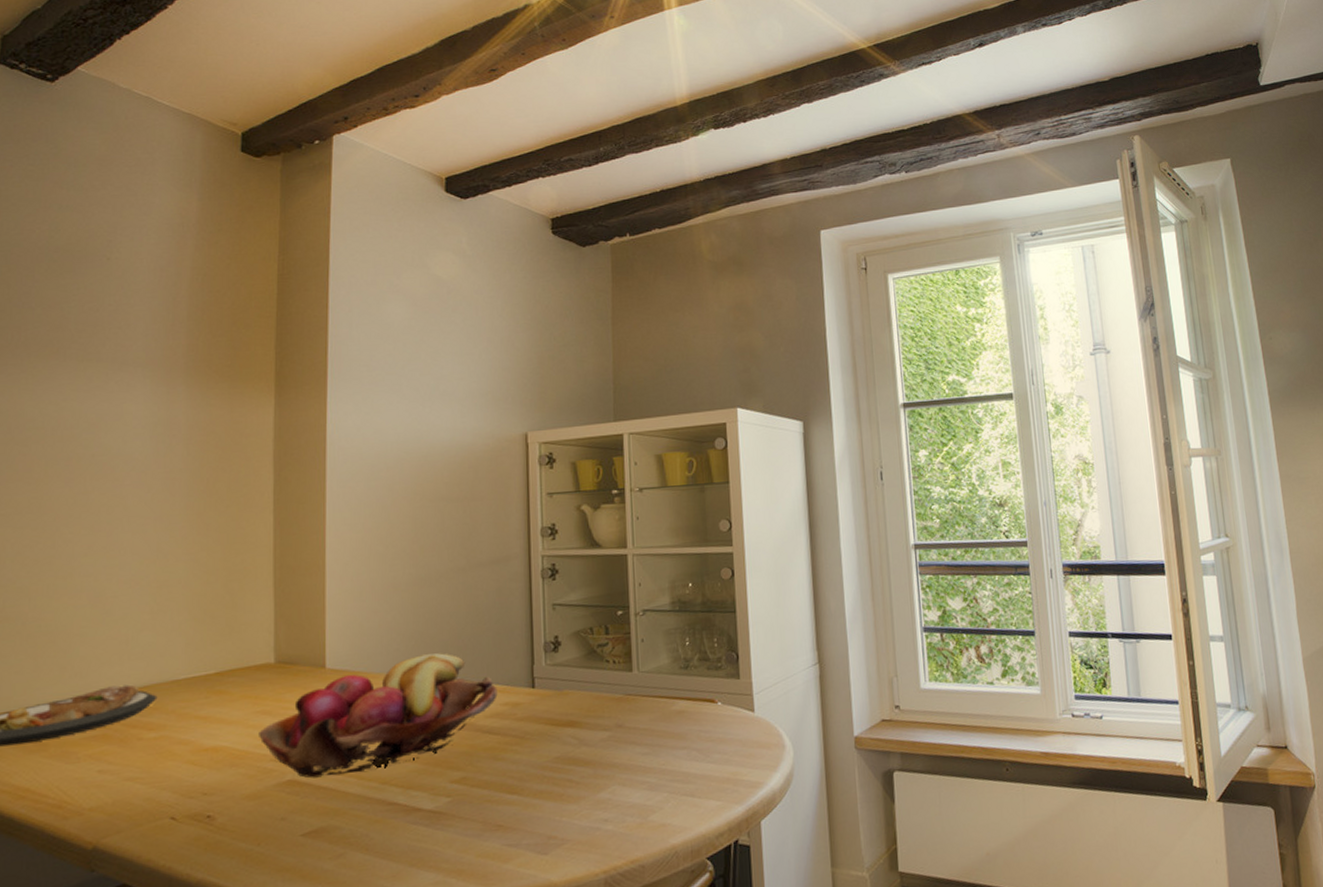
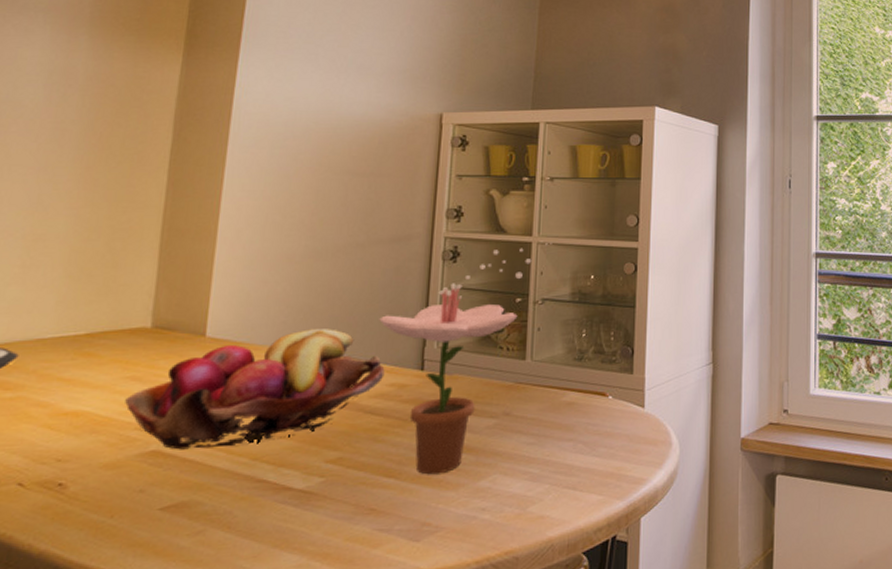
flower: none [487,552,648,790] -> present [379,240,552,475]

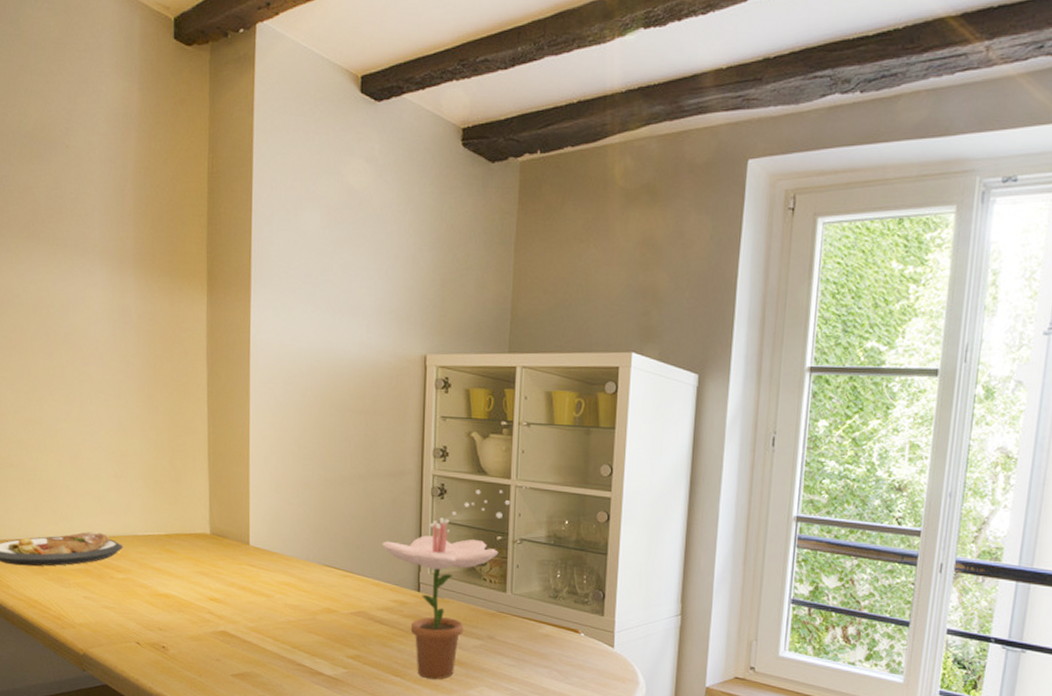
fruit basket: present [125,329,385,450] -> none [199,547,388,636]

